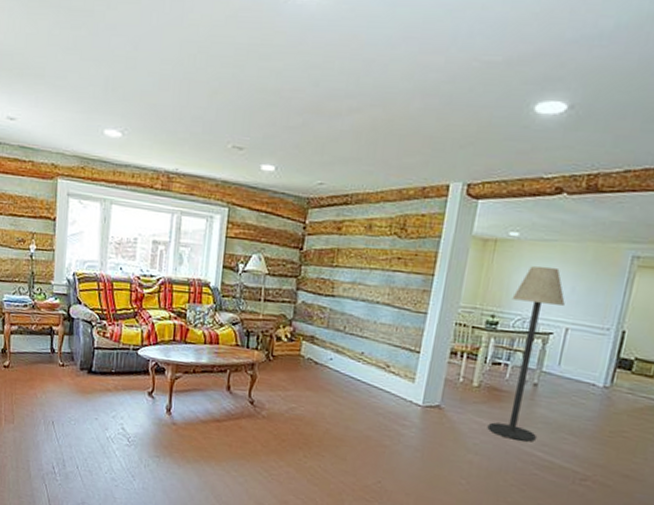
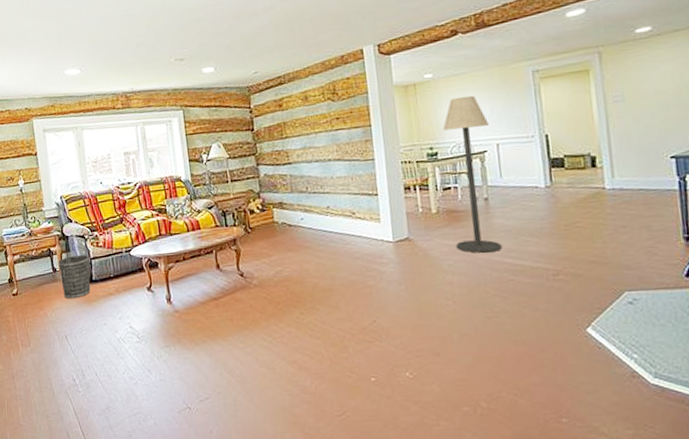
wastebasket: none [58,340,92,386] -> present [58,255,91,299]

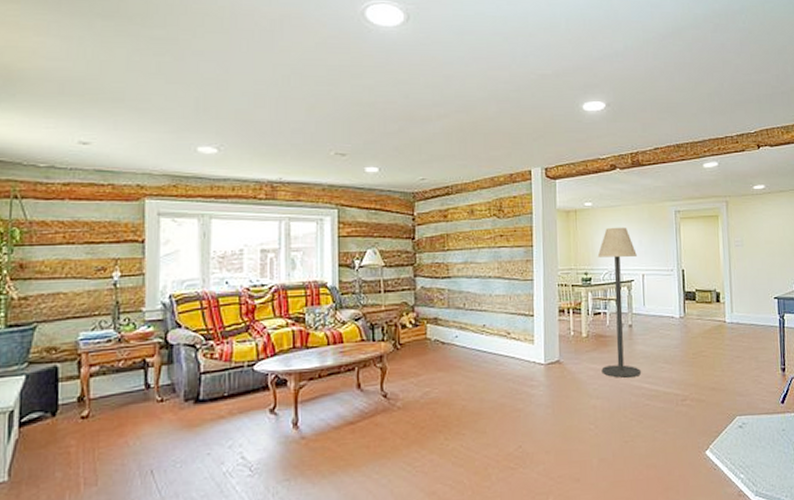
wastebasket: present [58,255,91,299] -> none [154,368,198,424]

